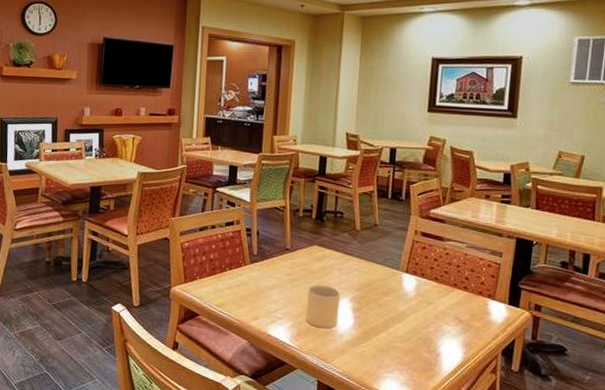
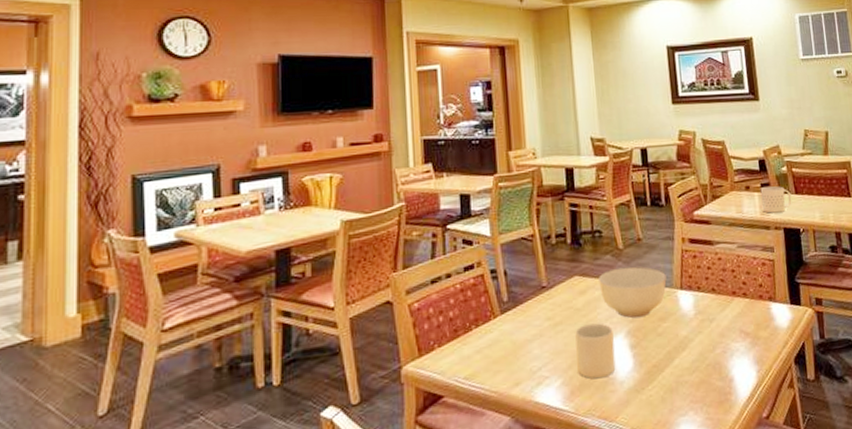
bowl: none [334,245,395,288] -> present [599,266,667,318]
mug: none [497,198,531,224] -> present [760,186,792,214]

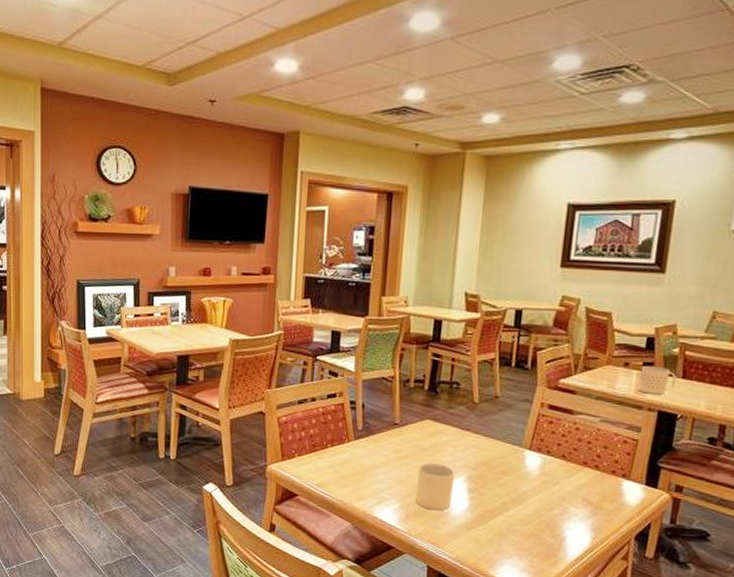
bowl: present [599,266,667,318] -> none [448,419,517,467]

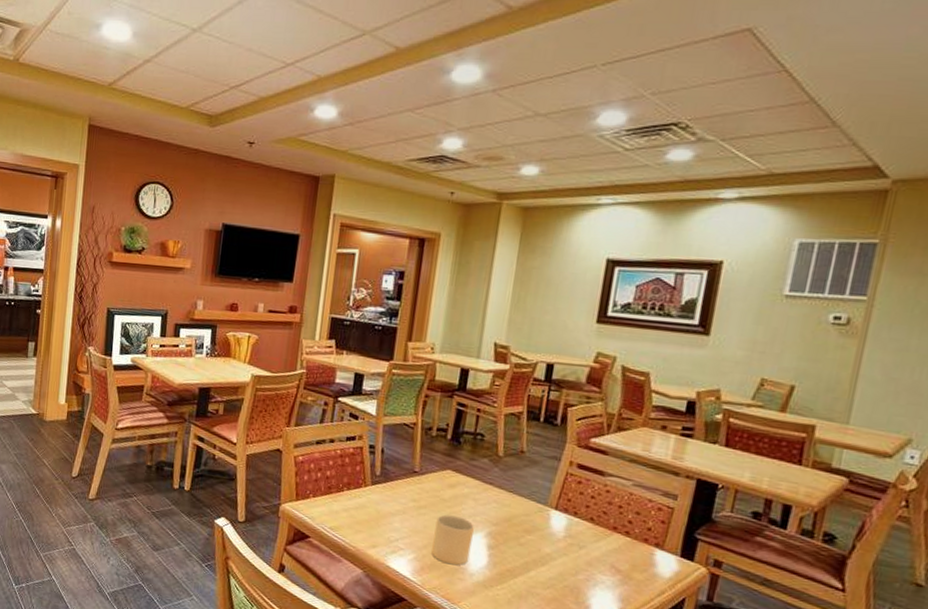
mug: present [636,366,677,395] -> none [674,431,719,463]

